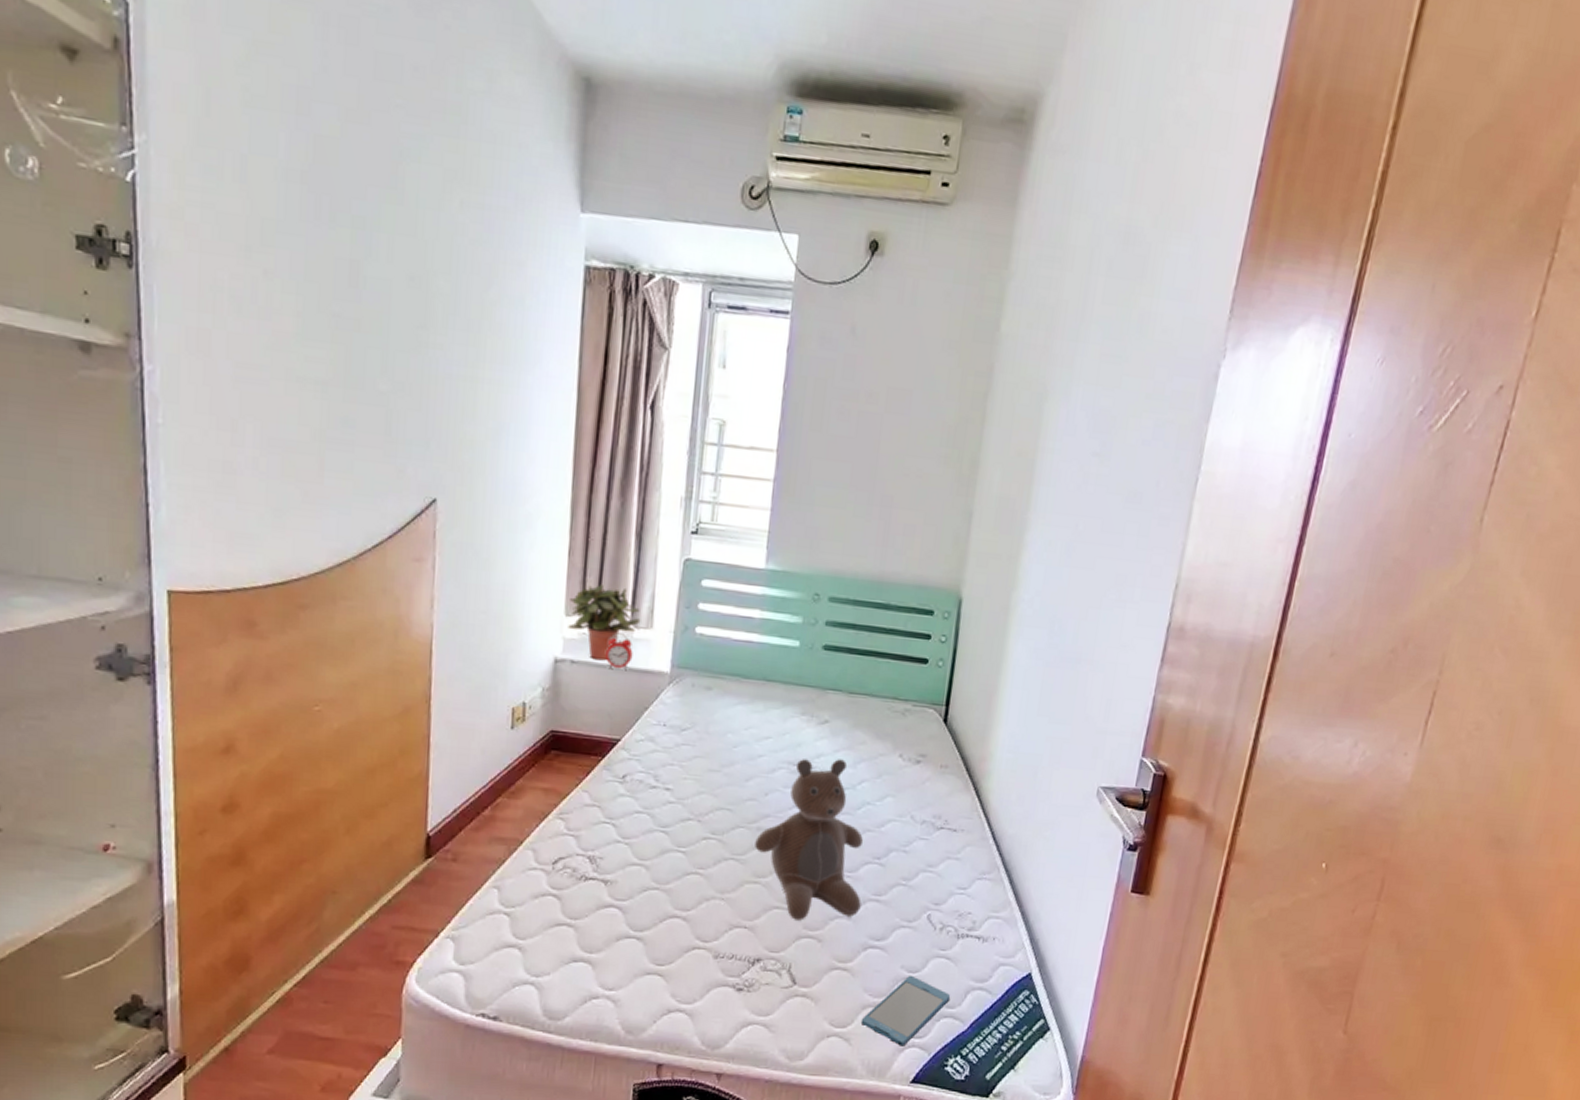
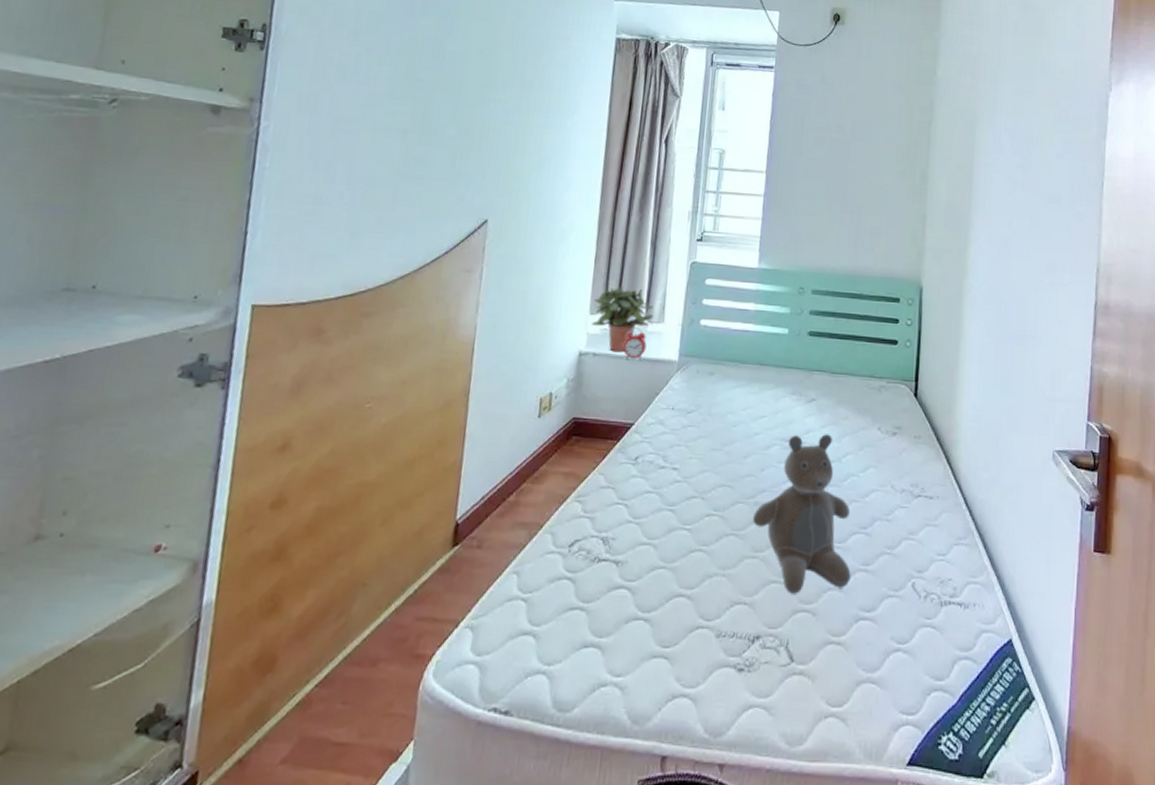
smartphone: present [860,975,950,1046] -> none [856,646,938,725]

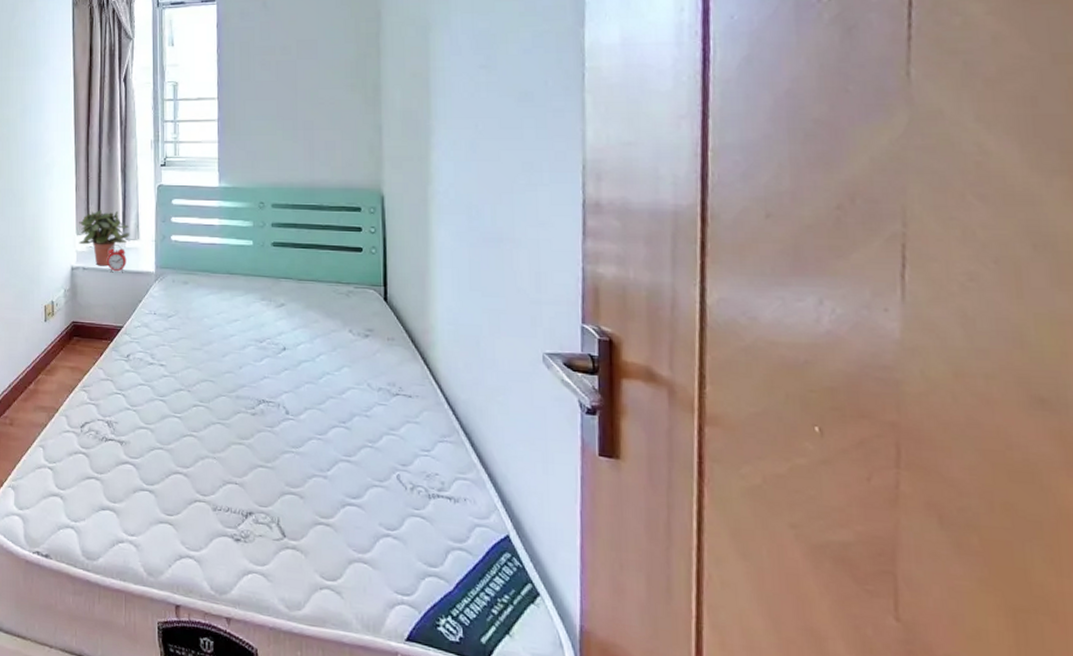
stuffed animal: present [753,434,851,594] -> none [236,336,334,478]

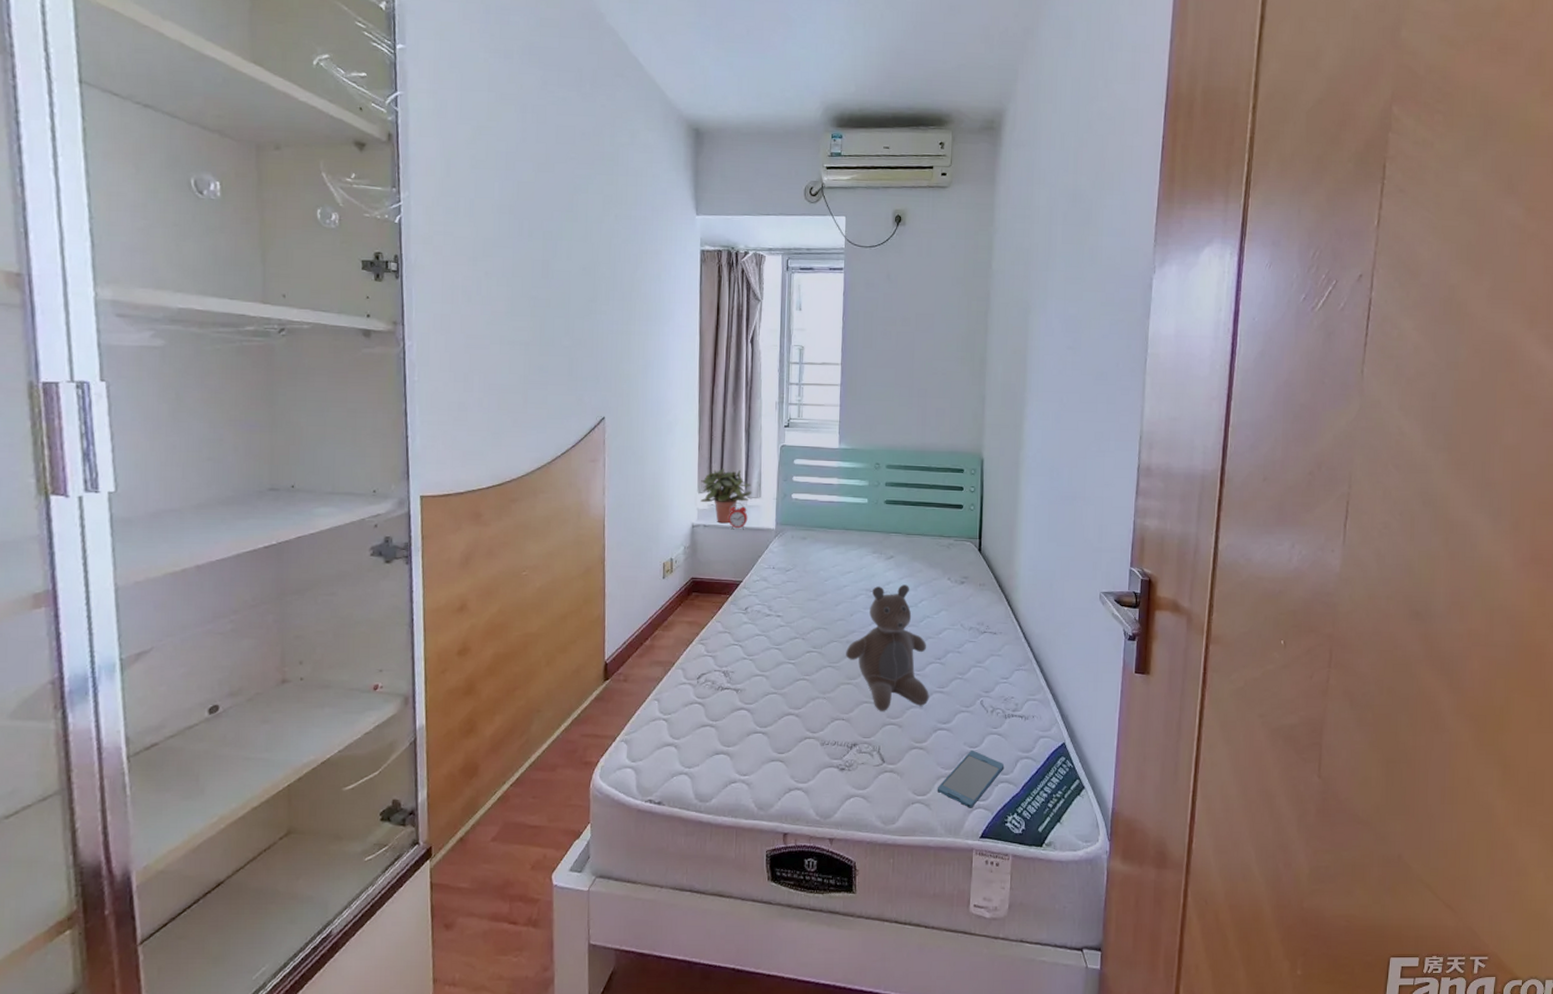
stuffed animal: none [236,336,334,478] -> present [846,584,929,711]
smartphone: none [349,532,431,603] -> present [937,750,1004,808]

